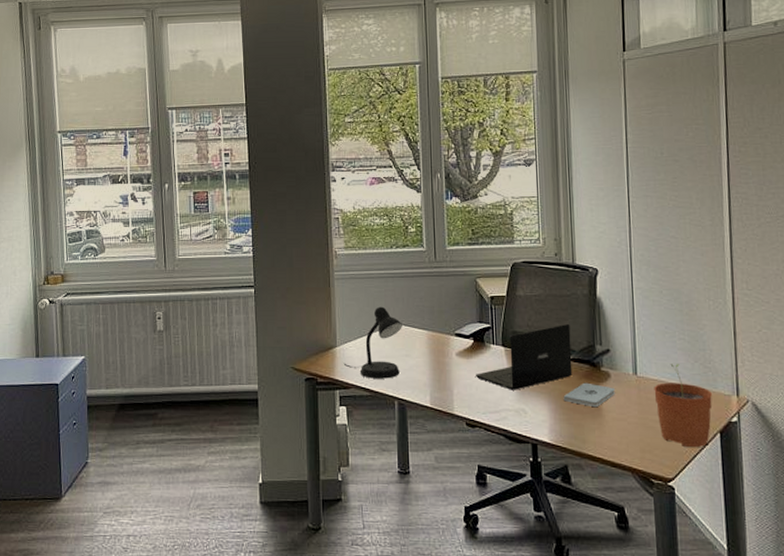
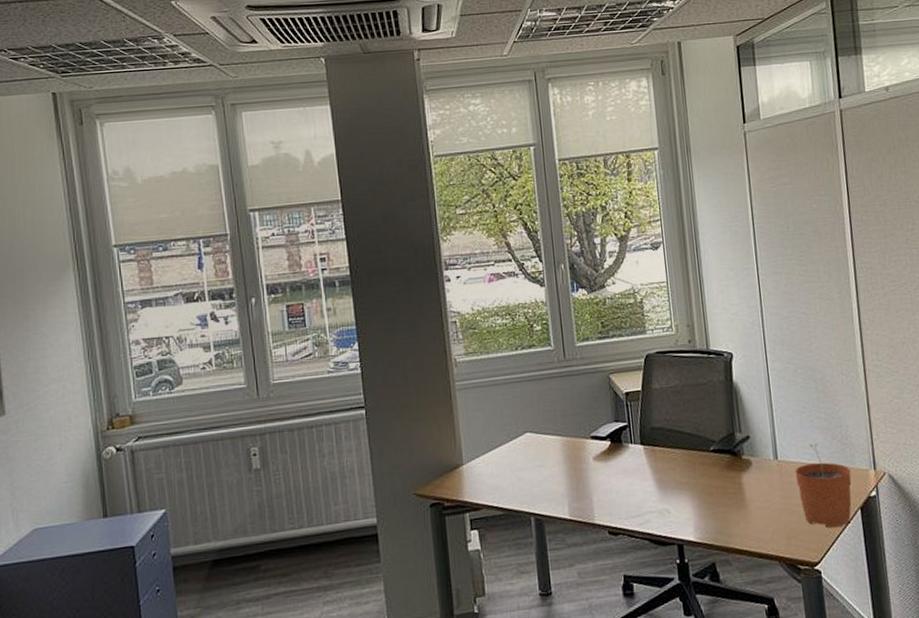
desk lamp: present [343,306,402,379] -> none [472,415,534,496]
laptop: present [476,323,573,390] -> none [615,413,714,491]
notepad: present [563,382,615,406] -> none [706,473,757,498]

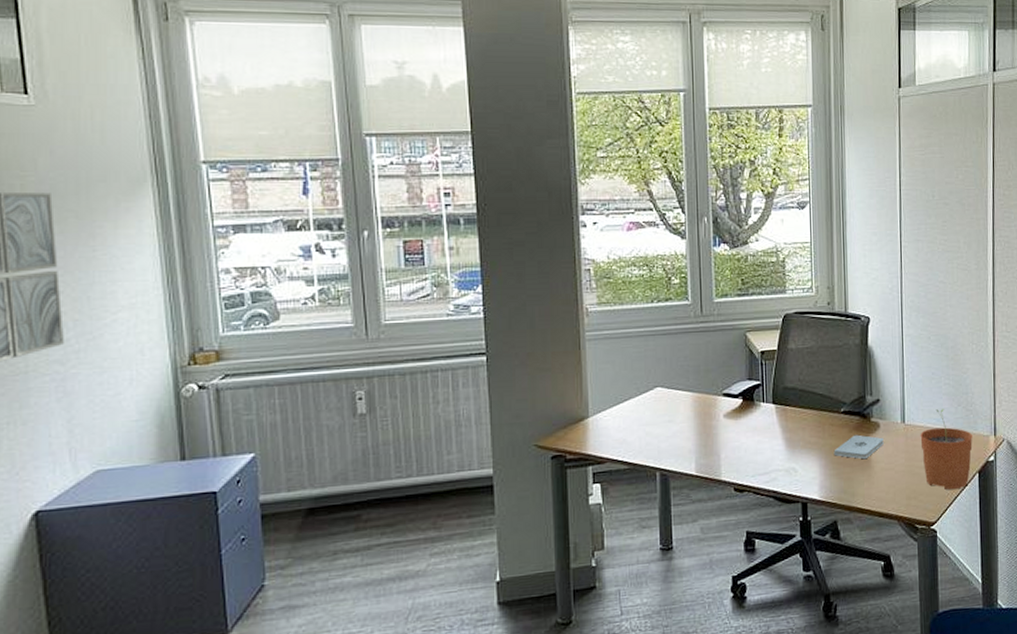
notepad: none [706,473,757,498] -> present [833,434,884,459]

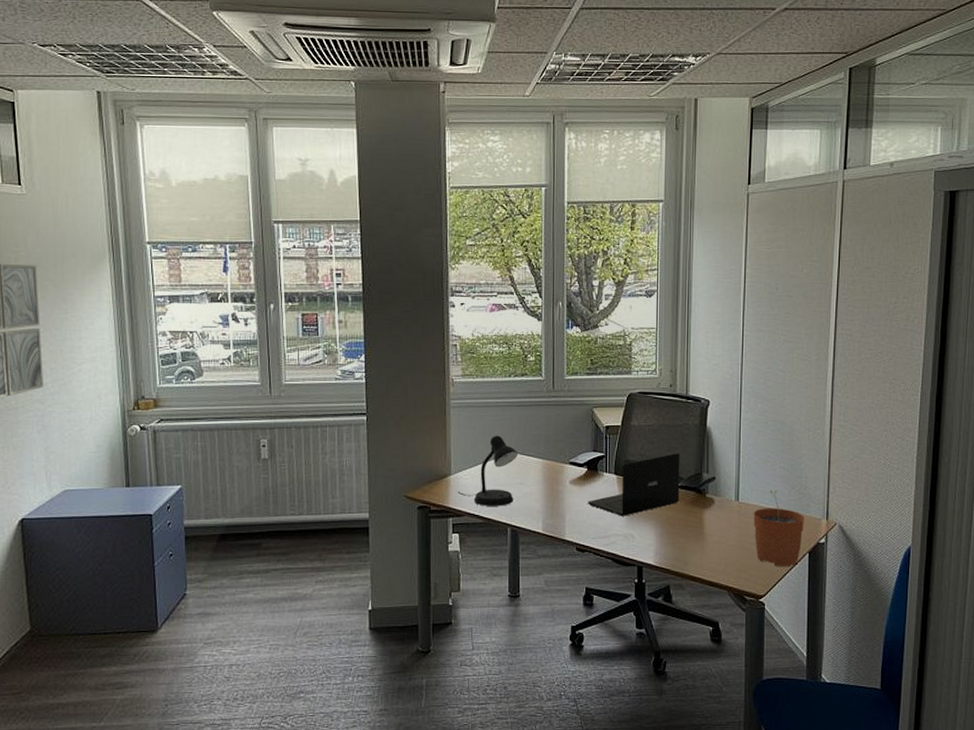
desk lamp: none [597,368,665,450] -> present [457,435,518,506]
laptop: none [745,375,843,449] -> present [588,452,680,516]
notepad: present [833,434,884,459] -> none [669,508,717,531]

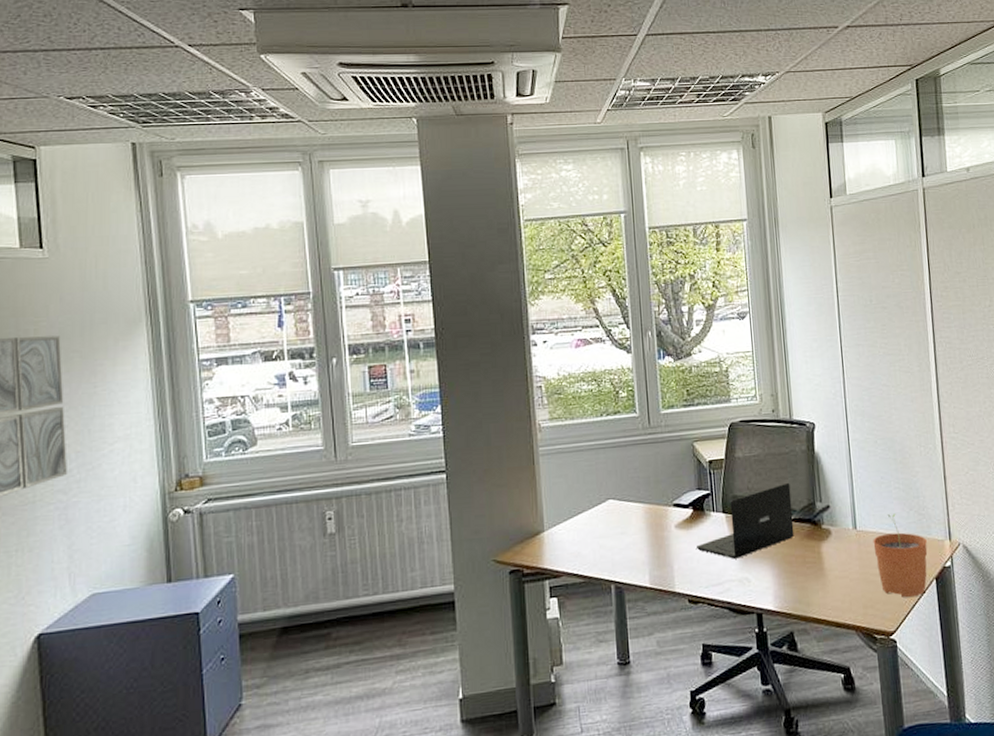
desk lamp: present [457,435,518,506] -> none [552,481,616,563]

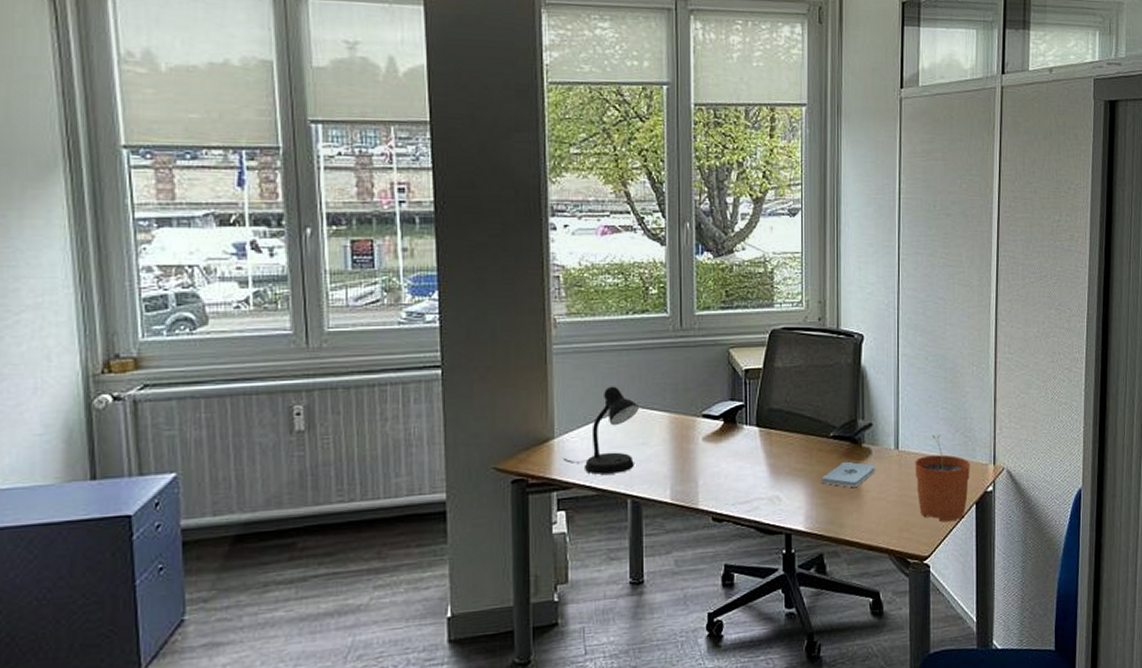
desk lamp: none [552,481,616,563] -> present [563,386,639,475]
laptop: present [697,482,795,559] -> none [725,397,832,476]
notepad: none [786,542,836,567] -> present [821,461,875,487]

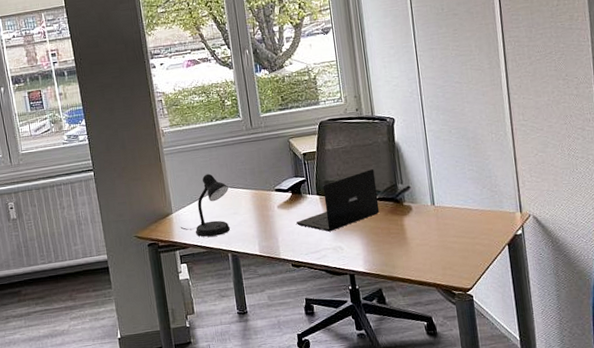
laptop: none [725,397,832,476] -> present [296,168,380,232]
notepad: present [821,461,875,487] -> none [373,217,417,237]
plant pot: present [915,435,970,522] -> none [449,191,500,261]

